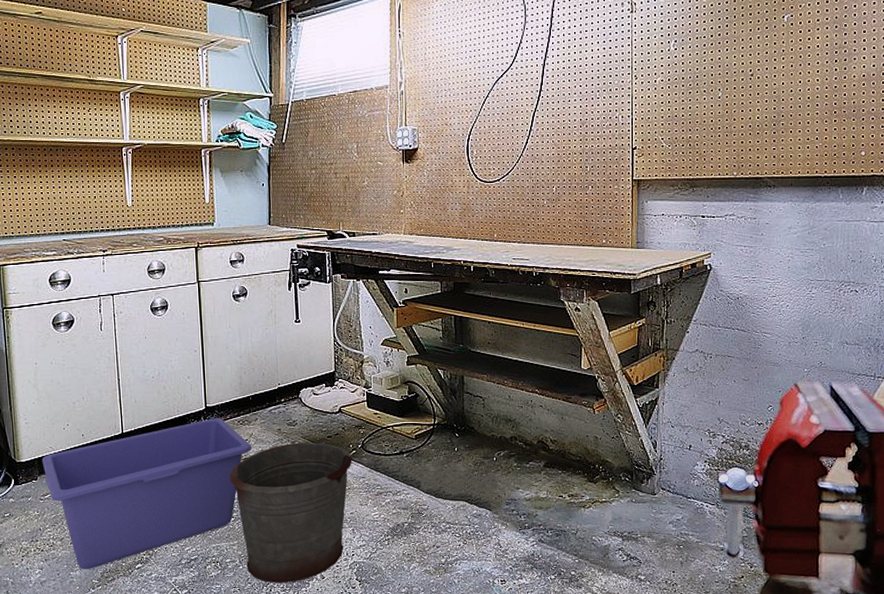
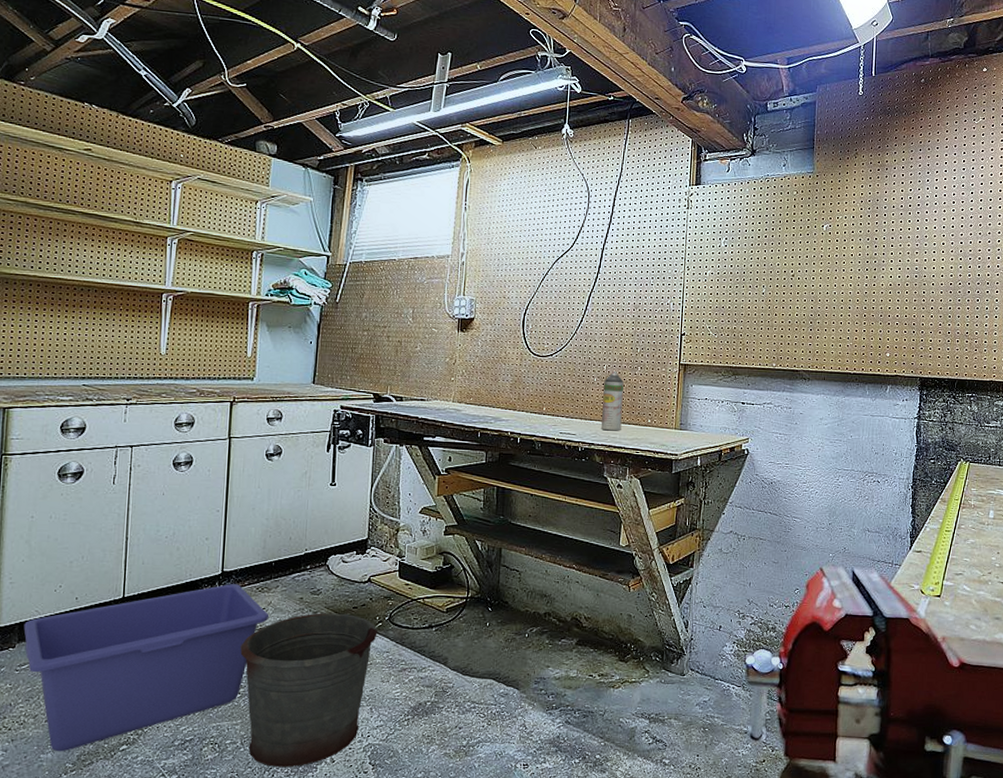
aerosol can: none [554,191,575,254] -> present [600,370,624,431]

